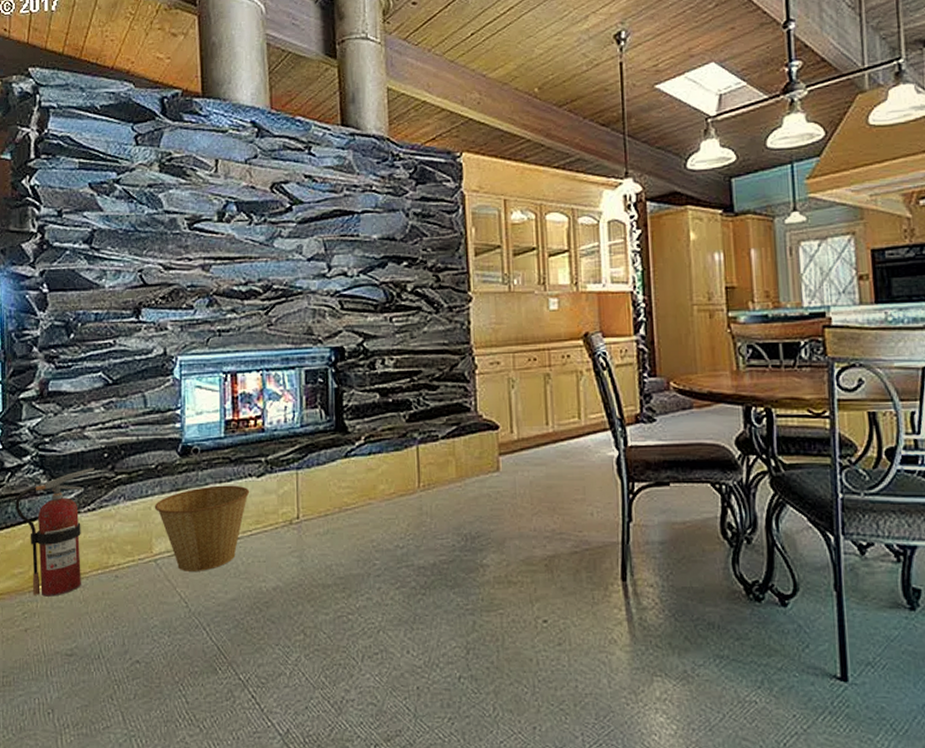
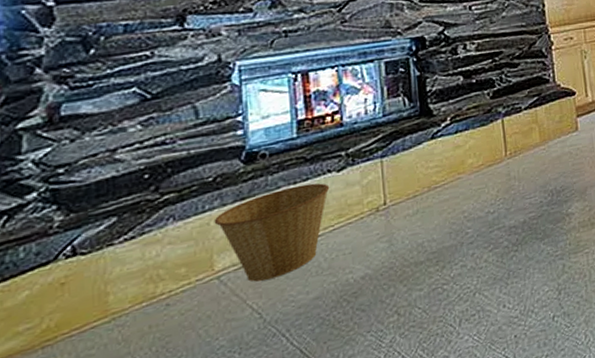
fire extinguisher: present [15,467,94,597] -> none [16,191,131,351]

